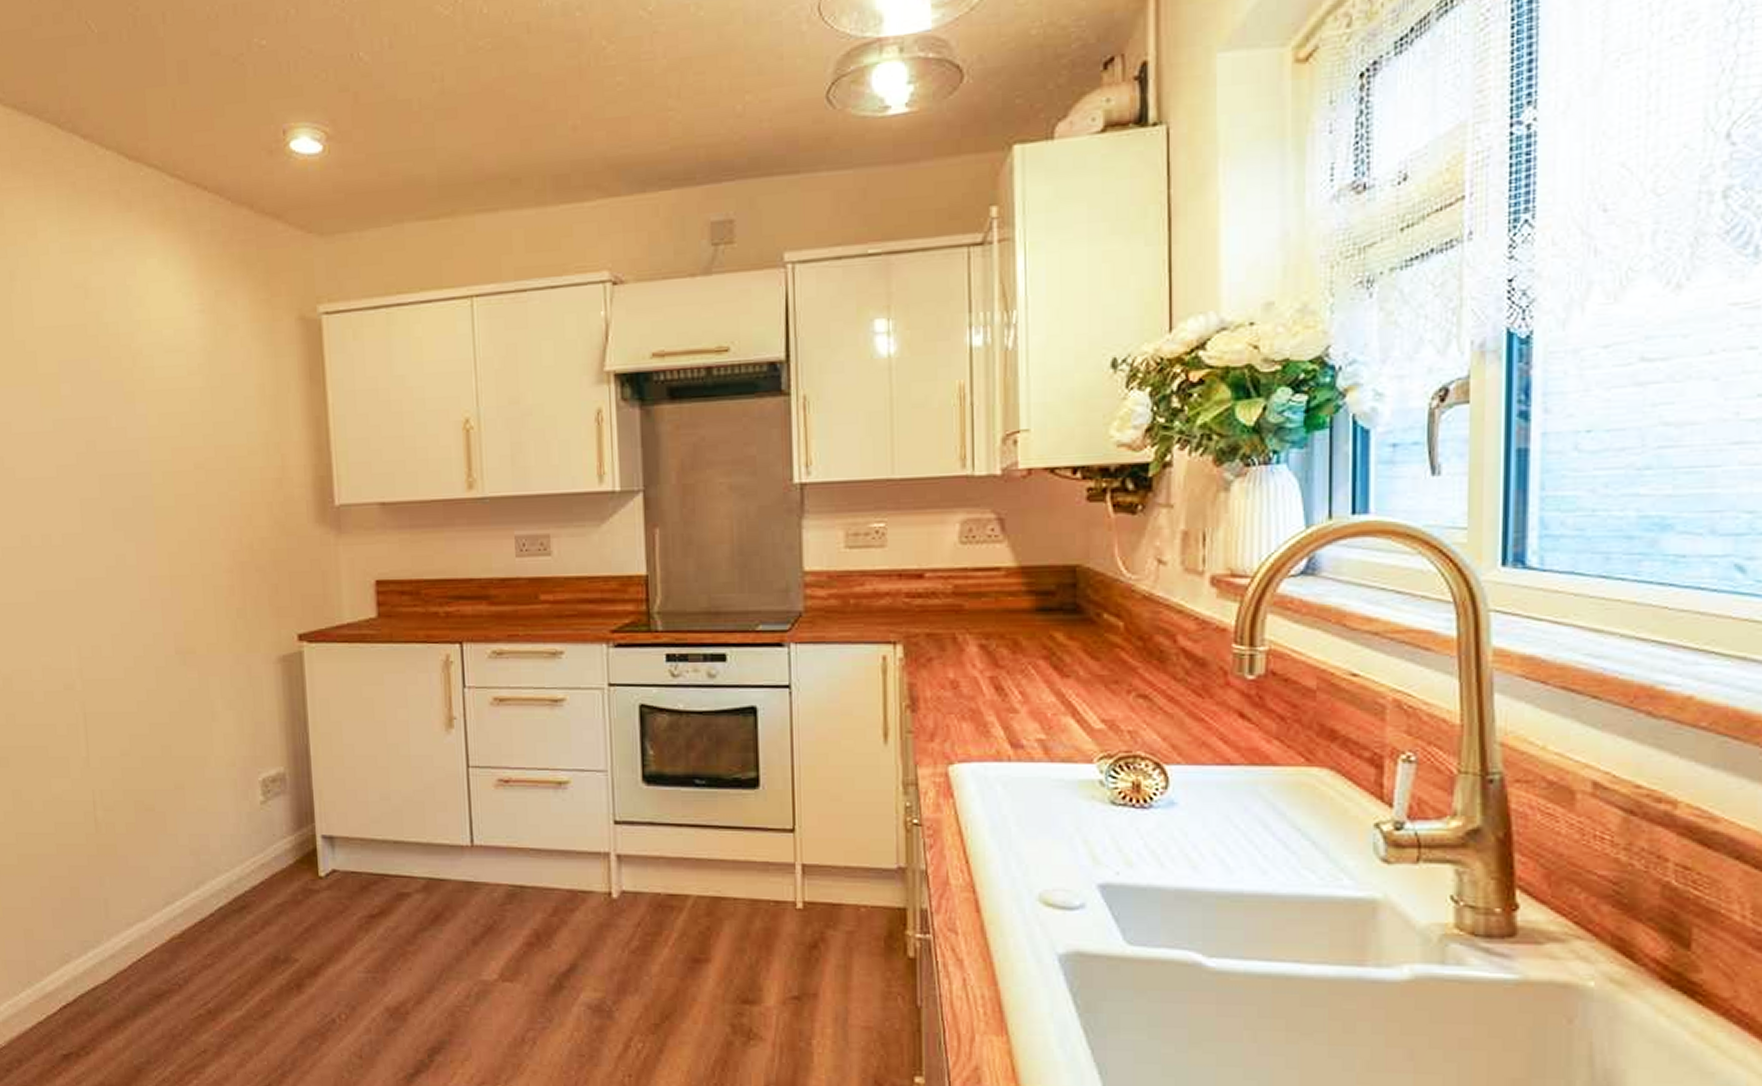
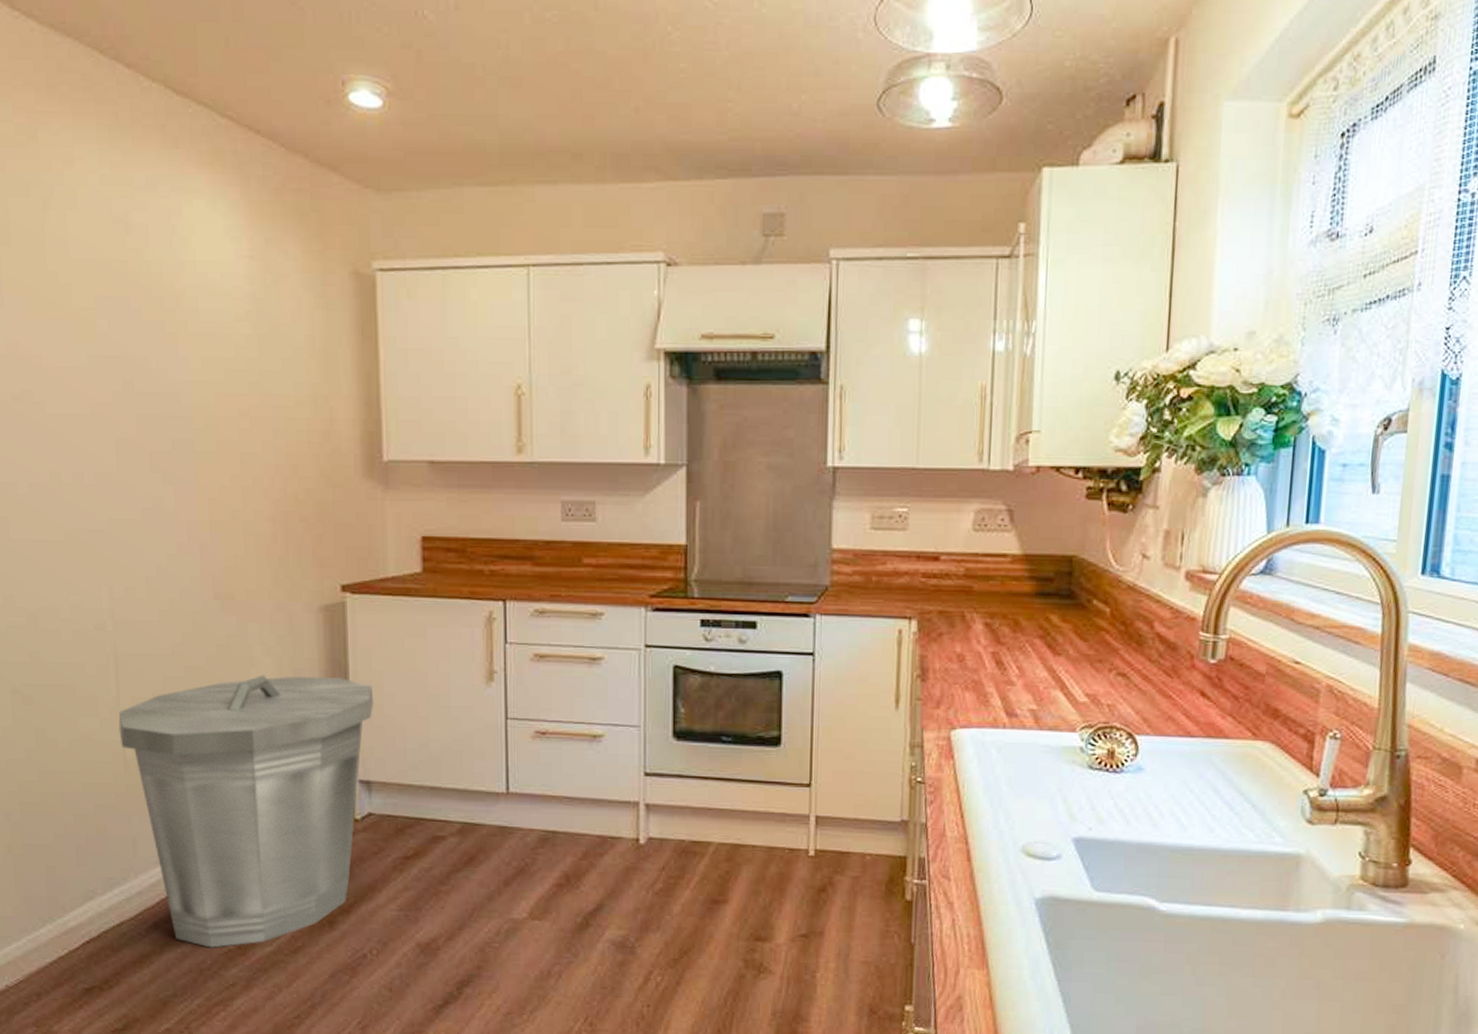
trash can: none [89,729,334,1013] -> present [118,674,374,948]

